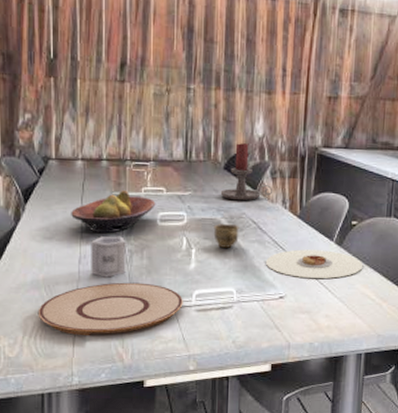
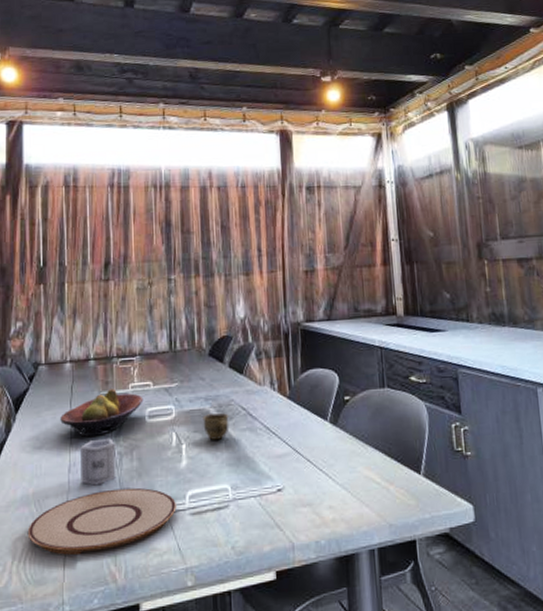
candle holder: present [220,143,273,201] -> none [207,327,260,388]
plate: present [266,249,364,279] -> none [260,431,363,465]

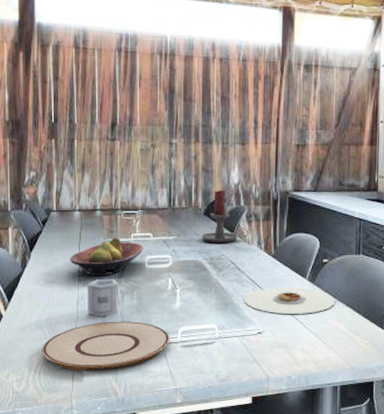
cup: present [203,413,230,441] -> none [196,265,219,288]
candle holder: none [207,327,260,388] -> present [201,190,249,243]
plate: none [260,431,363,465] -> present [245,287,336,314]

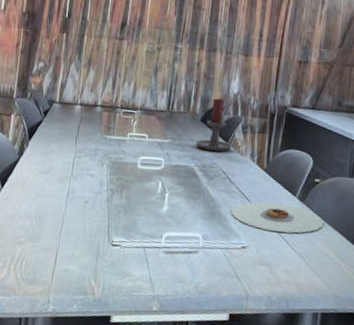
plate: present [41,321,170,372] -> none [26,218,154,267]
fruit bowl: present [70,237,144,277] -> none [65,134,139,173]
cup: present [87,278,118,317] -> none [76,174,109,213]

